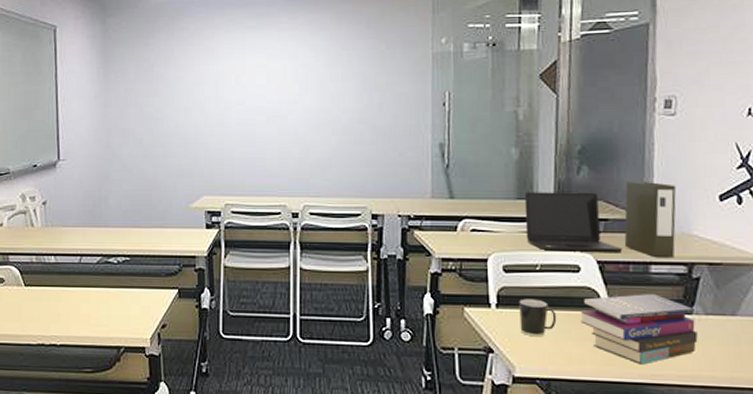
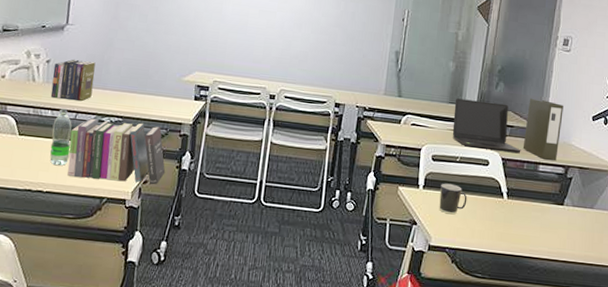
books: none [51,197,95,242] -> present [50,59,96,101]
bottle: none [57,252,79,316] -> present [50,108,72,166]
books: none [77,260,184,329] -> present [67,118,166,185]
books: present [580,294,698,365] -> none [484,186,566,242]

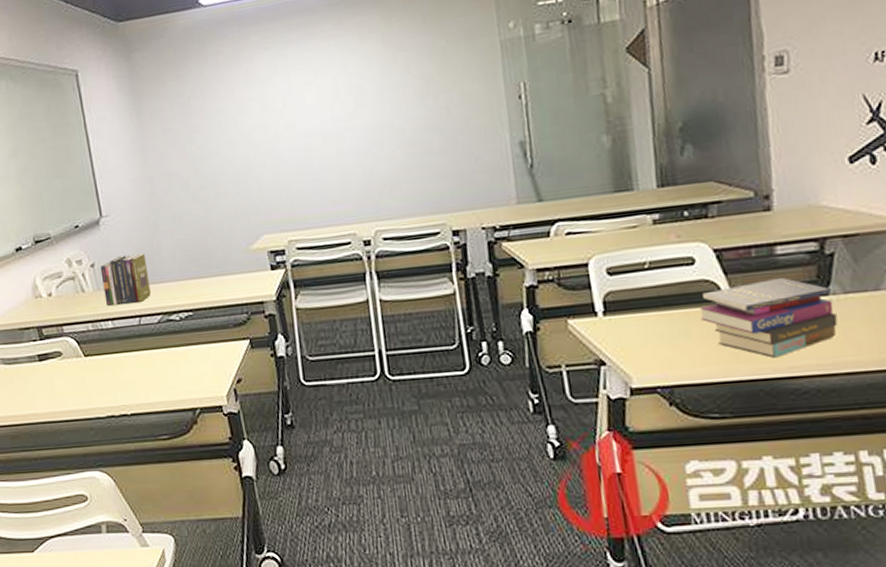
bottle: present [50,108,72,166] -> none [117,314,146,383]
books: present [67,118,166,185] -> none [139,311,260,391]
mug: present [439,183,467,215] -> none [628,300,674,343]
laptop: present [452,98,521,153] -> none [622,173,742,246]
books: none [484,186,566,242] -> present [699,278,838,358]
binder: present [522,98,564,160] -> none [738,152,803,237]

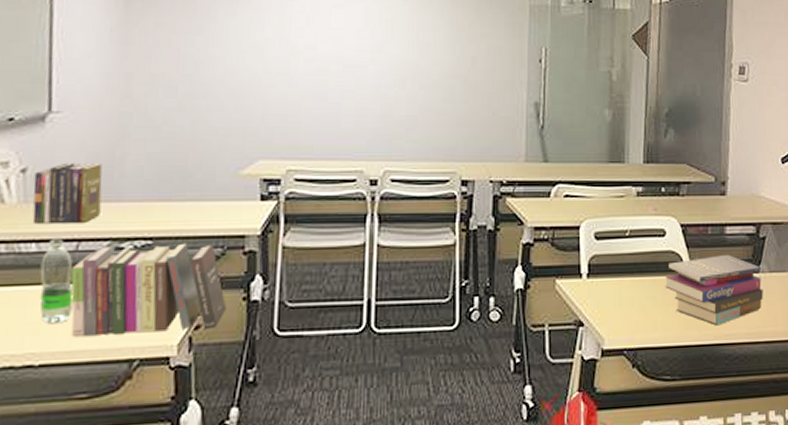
bottle: none [117,314,146,383] -> present [39,237,74,325]
books: none [139,311,260,391] -> present [70,243,227,336]

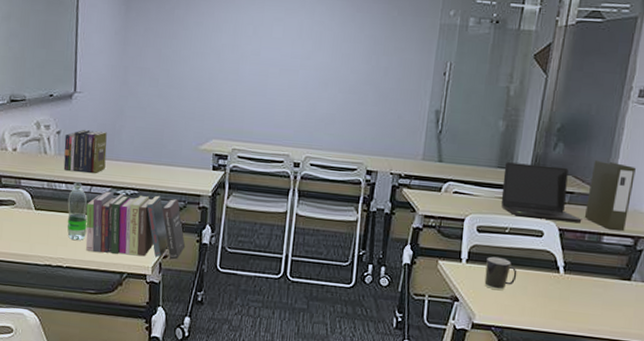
mug: none [609,266,644,306] -> present [484,256,517,291]
laptop: none [616,155,703,216] -> present [501,162,582,222]
books: present [665,255,763,326] -> none [536,260,633,320]
binder: none [704,144,748,218] -> present [584,160,636,231]

